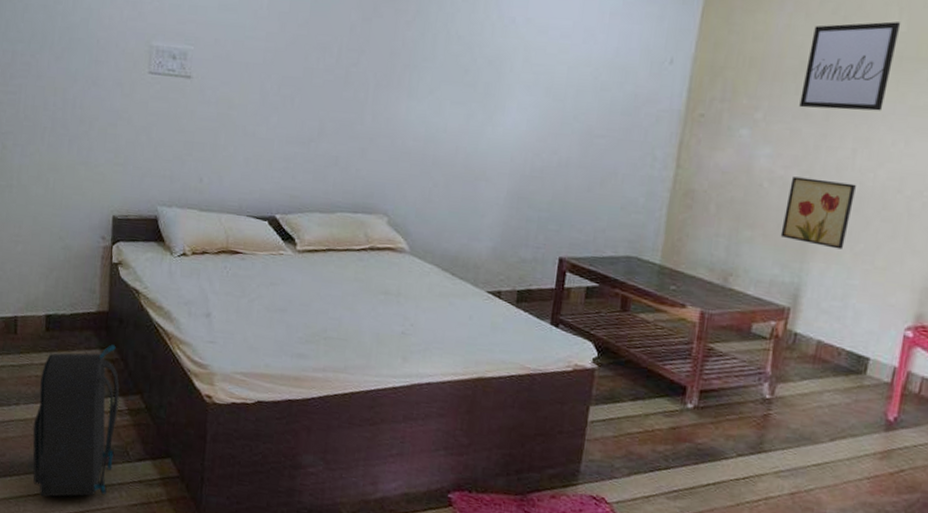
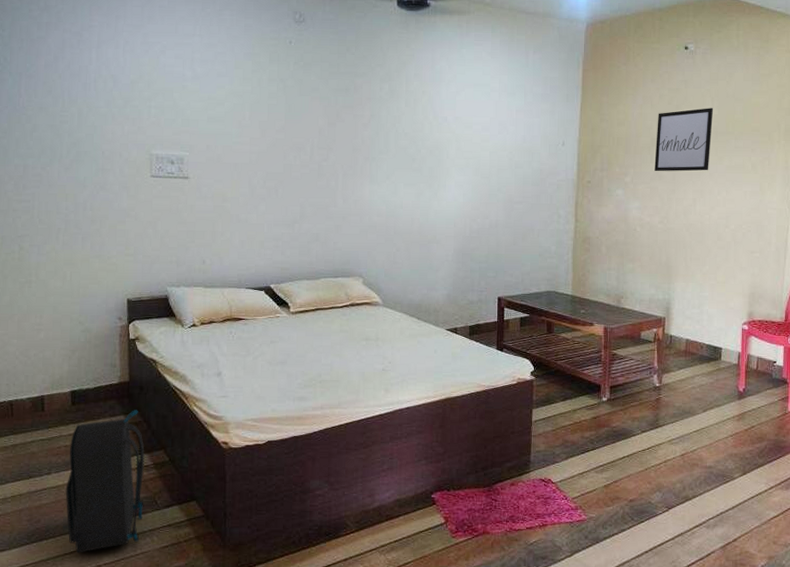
wall art: present [780,176,856,249] -> none [652,222,698,271]

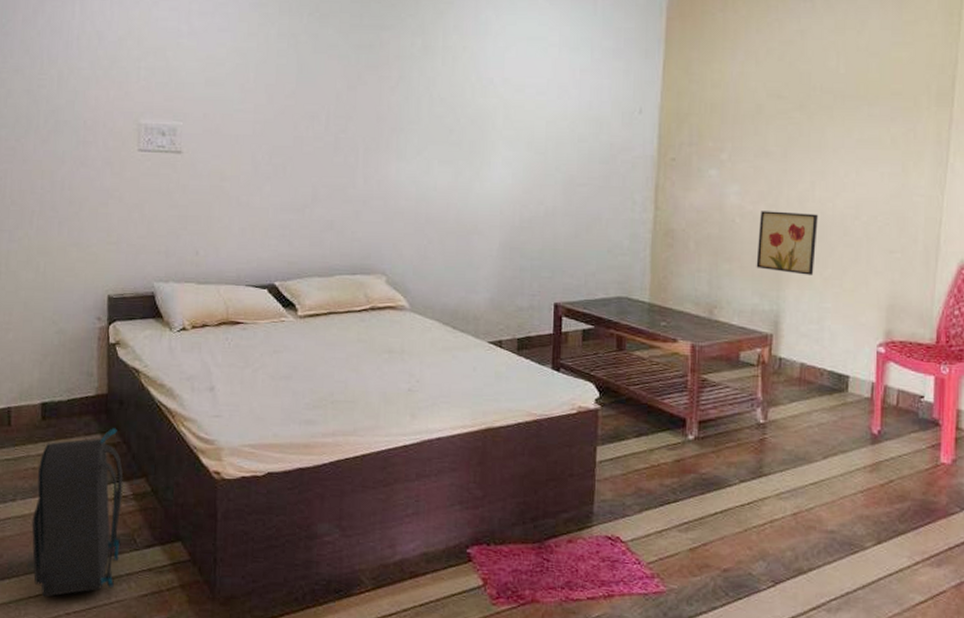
wall art: none [652,222,698,271] -> present [756,211,818,275]
wall art: present [654,108,714,172] -> none [759,65,840,147]

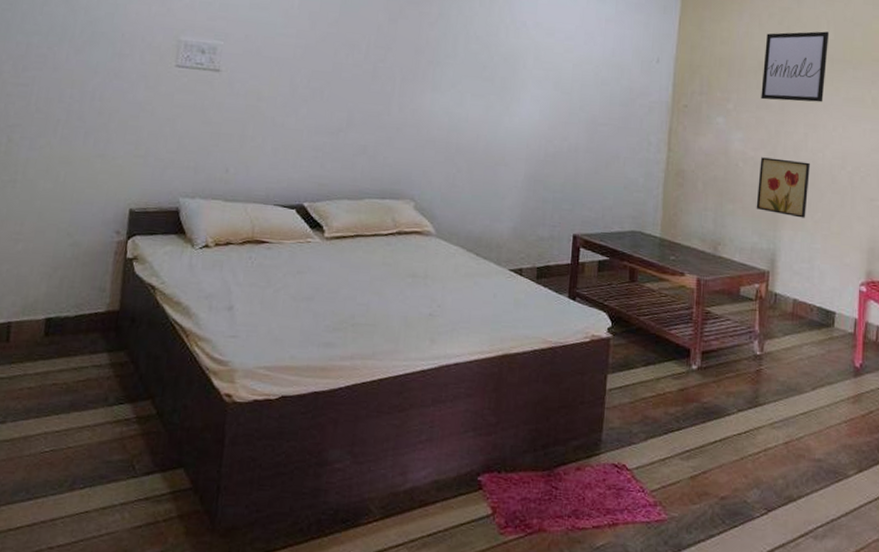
backpack: present [31,428,123,597] -> none [16,346,128,530]
wall art: none [759,65,840,147] -> present [761,31,830,102]

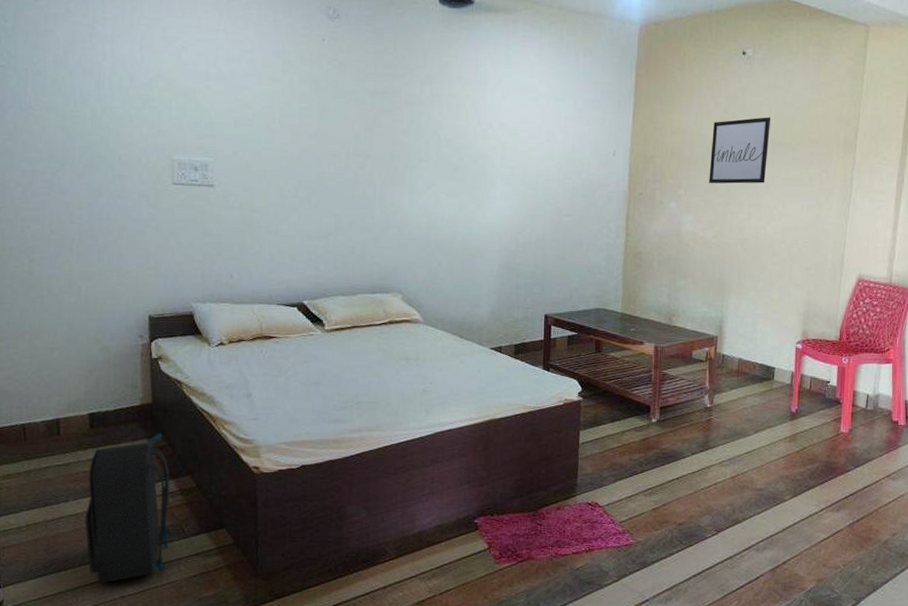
backpack: none [16,346,128,530] -> present [85,433,170,584]
wall art: present [756,157,810,218] -> none [705,236,753,288]

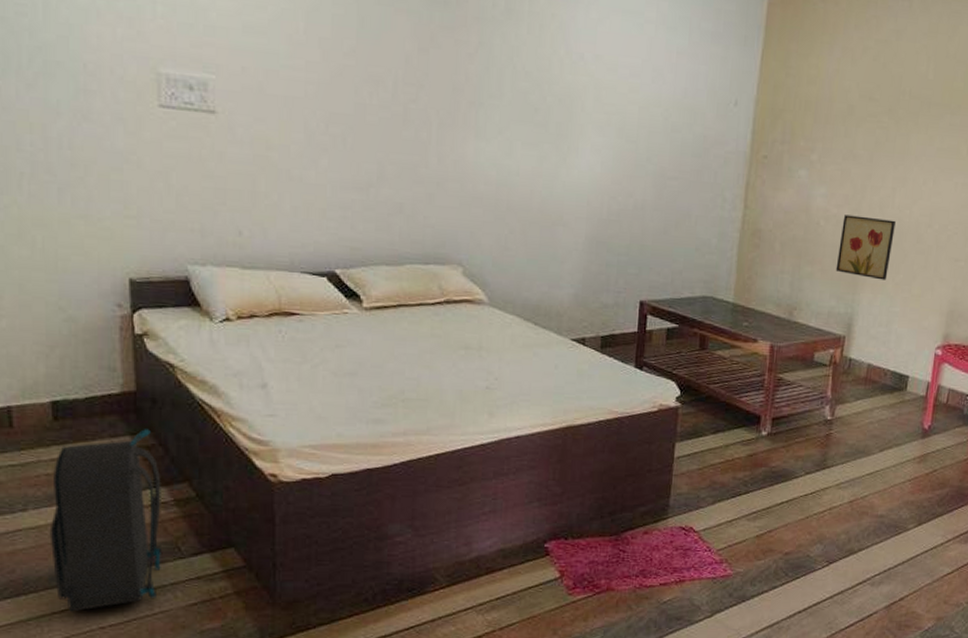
wall art: none [705,236,753,288] -> present [835,215,896,280]
wall art: present [709,117,771,184] -> none [848,69,929,153]

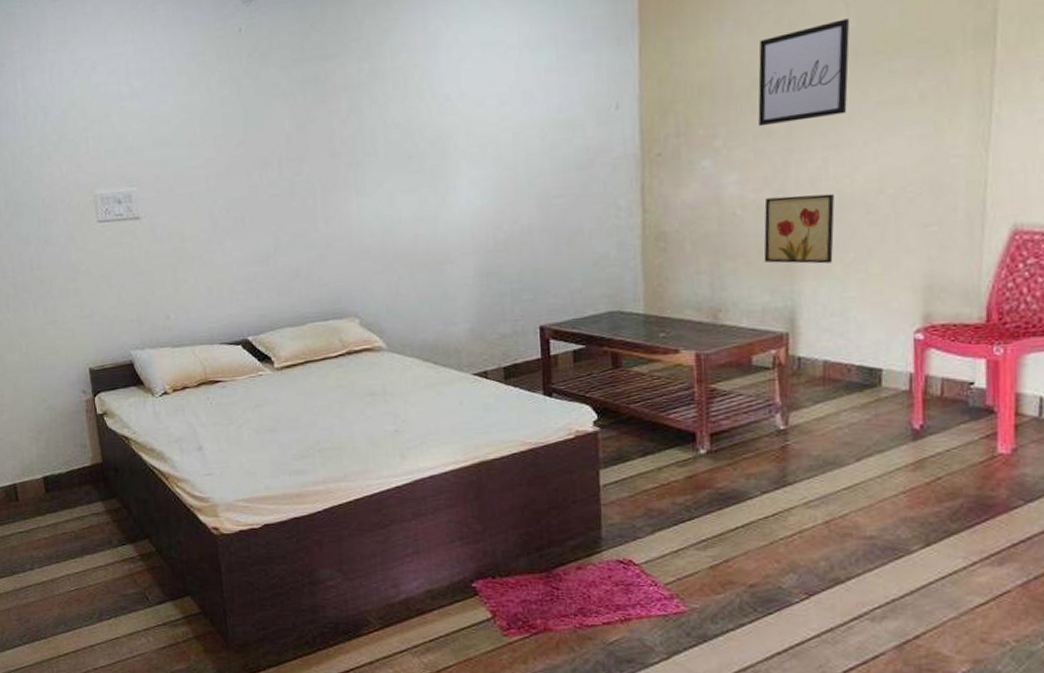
backpack: present [49,429,163,612] -> none [49,494,135,655]
wall art: none [848,69,929,153] -> present [758,18,850,127]

